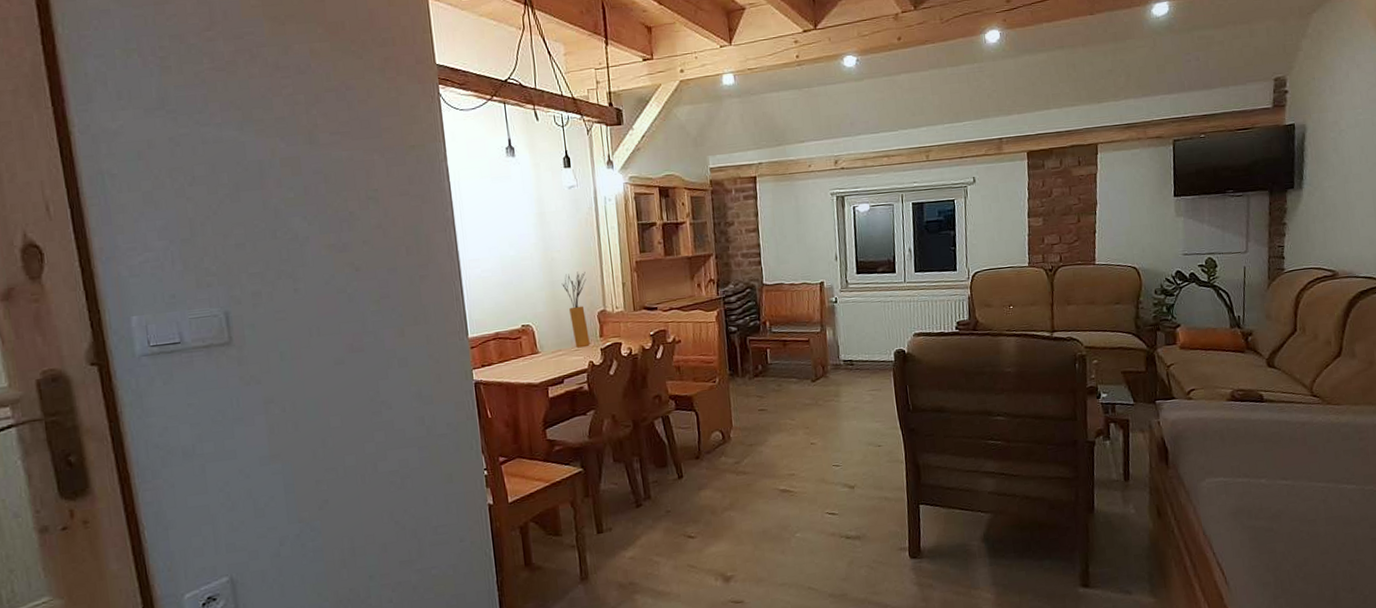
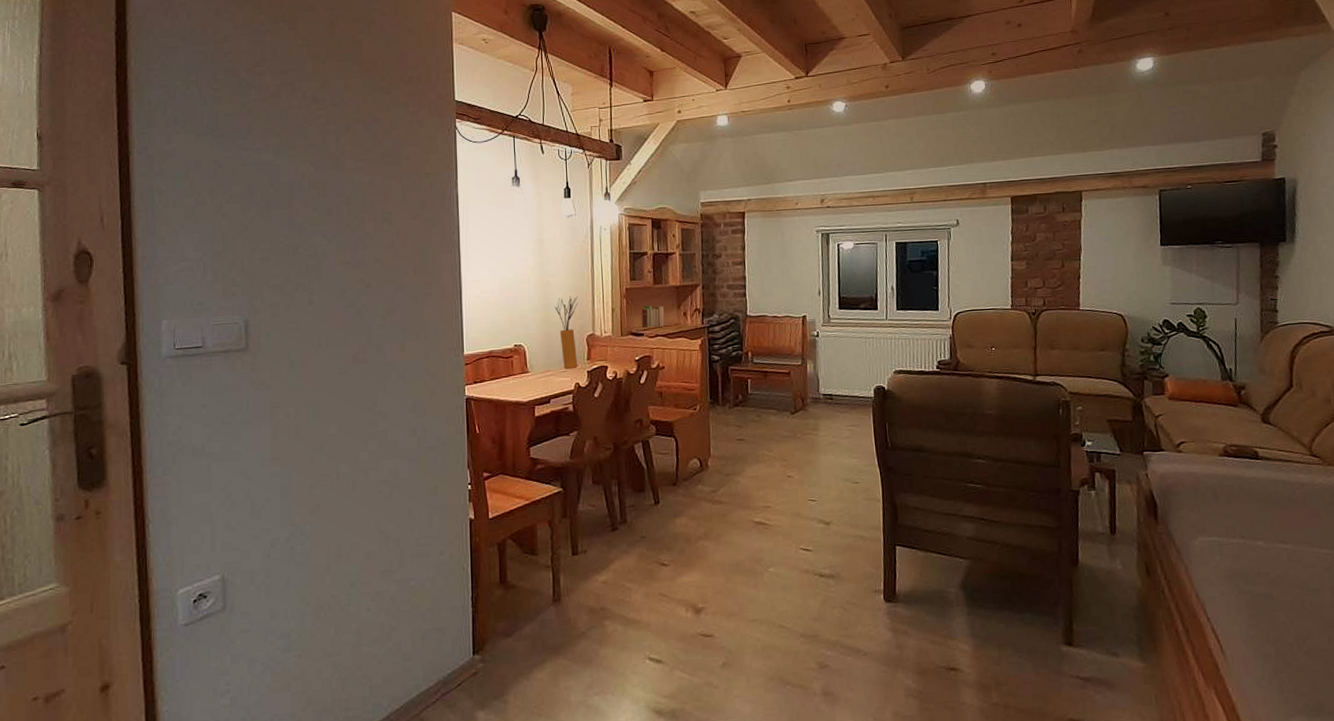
books: none [653,278,679,302] -> present [641,305,665,328]

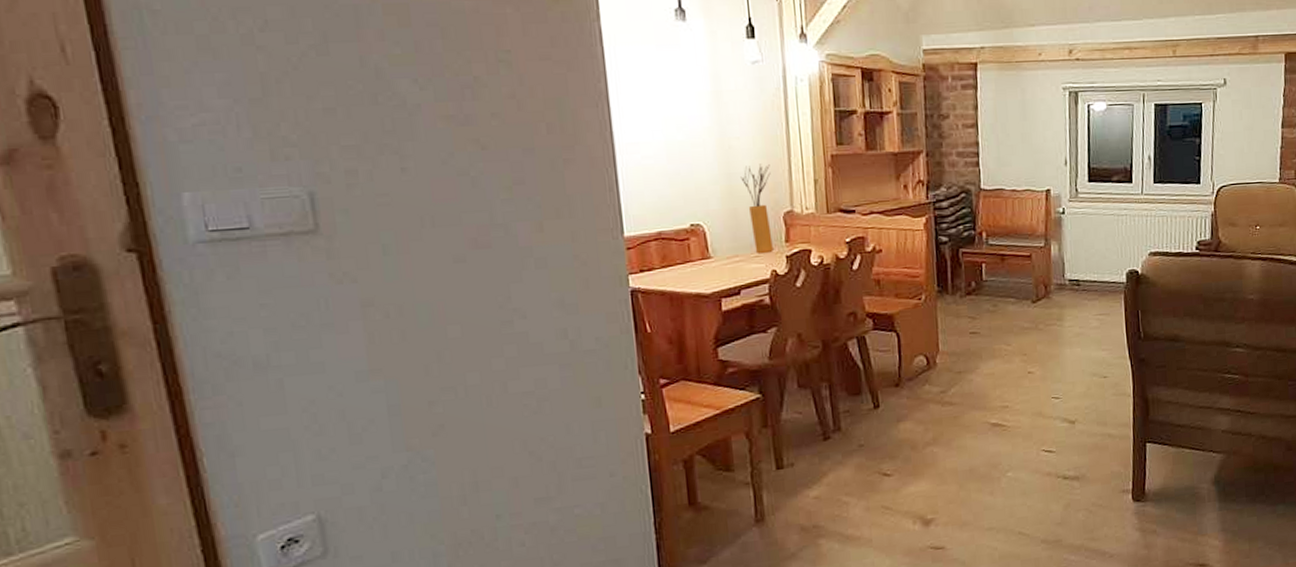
books: present [641,305,665,328] -> none [851,176,881,204]

